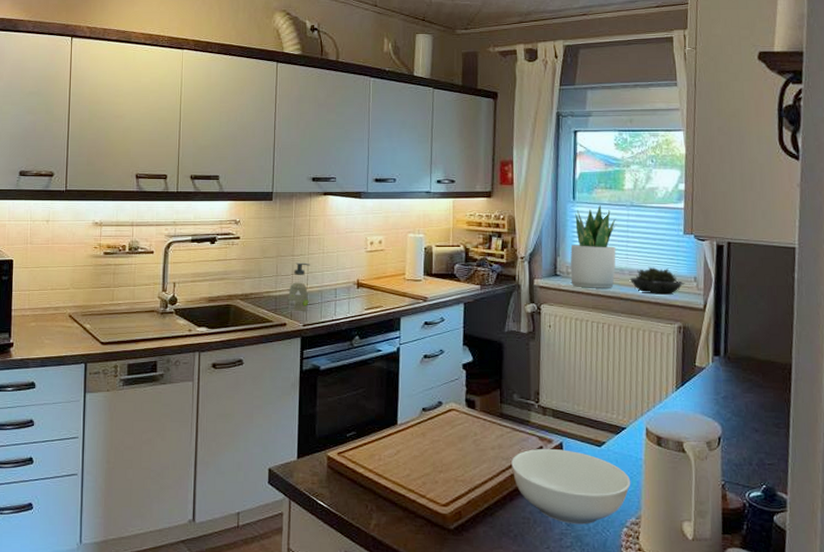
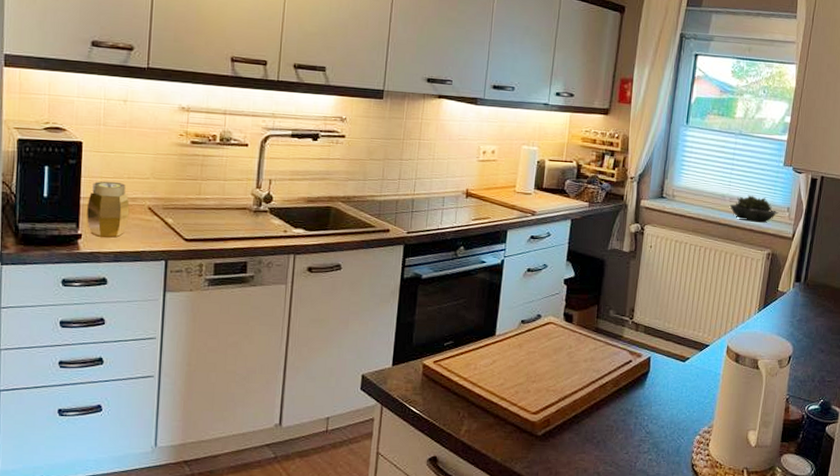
jar: none [17,293,53,346] -> present [87,180,130,238]
soap dispenser: present [286,262,310,312] -> none [391,167,419,219]
bowl: present [511,449,631,525] -> none [601,362,708,432]
planter: present [570,205,616,288] -> none [676,131,724,213]

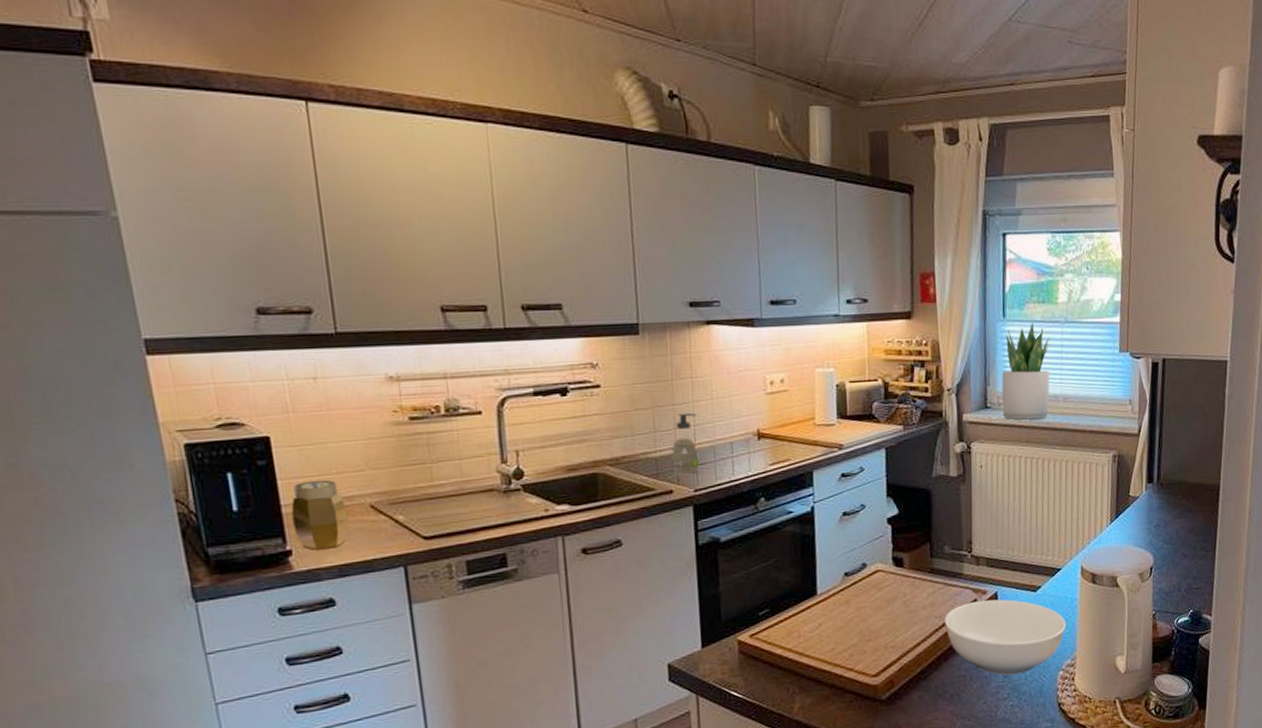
soap dispenser: none [391,167,419,219] -> present [670,412,700,475]
bowl: none [601,362,708,432] -> present [944,599,1067,676]
planter: none [676,131,724,213] -> present [1001,323,1050,420]
succulent plant: present [729,194,777,222] -> none [1064,390,1118,421]

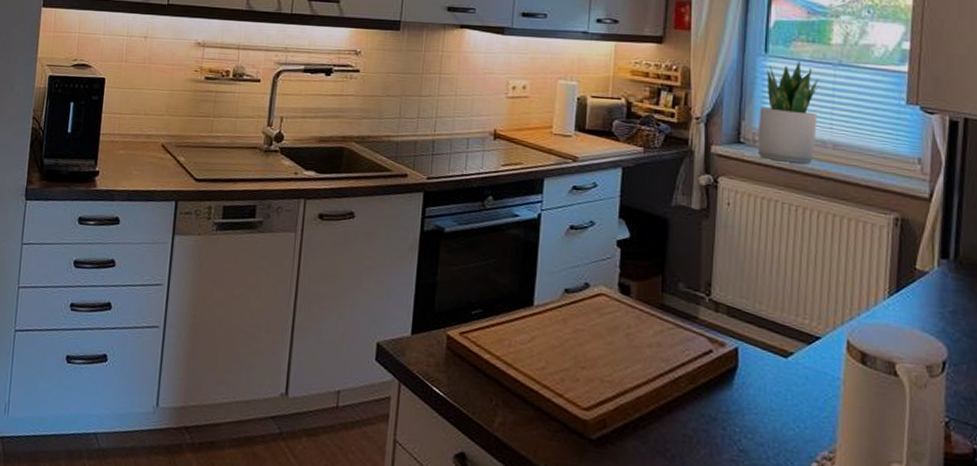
jar: present [291,479,348,551] -> none [104,117,145,176]
soap dispenser: present [670,412,700,475] -> none [409,104,440,163]
bowl: present [944,599,1067,676] -> none [672,352,825,453]

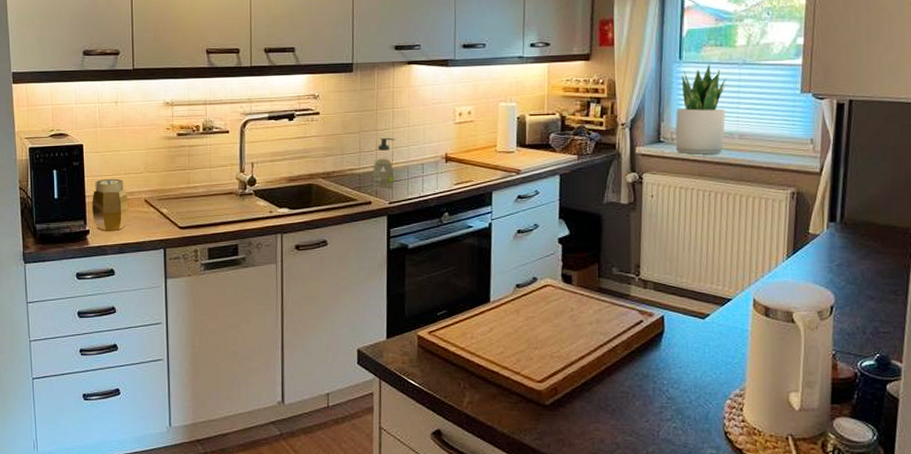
jar: none [104,117,145,176] -> present [92,178,129,232]
soap dispenser: none [409,104,440,163] -> present [370,137,395,189]

